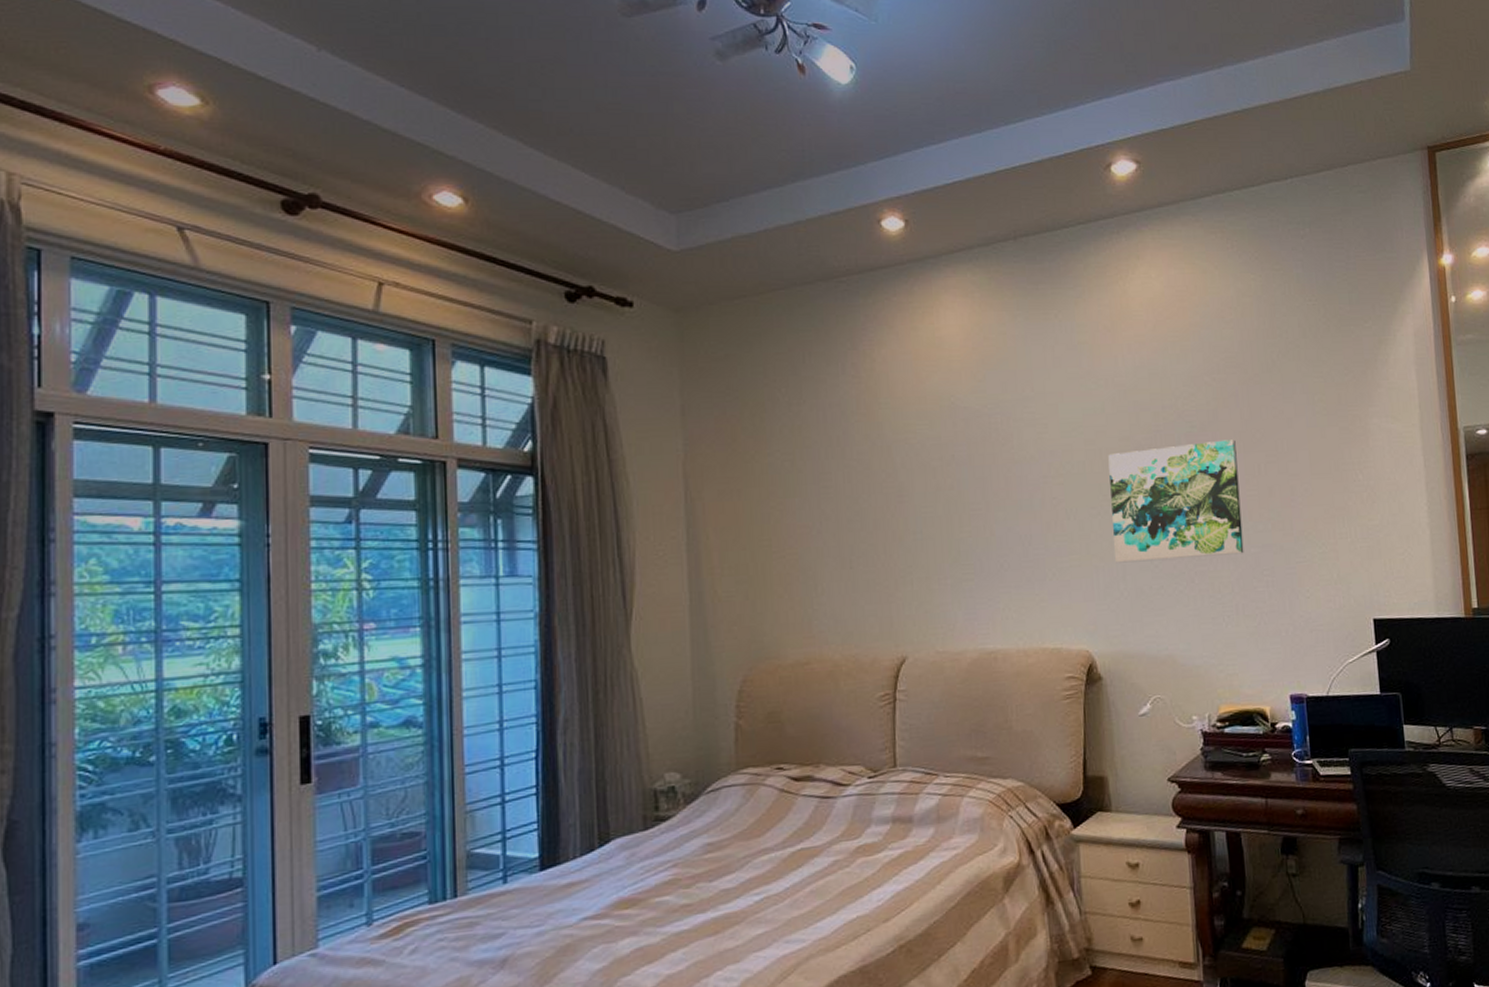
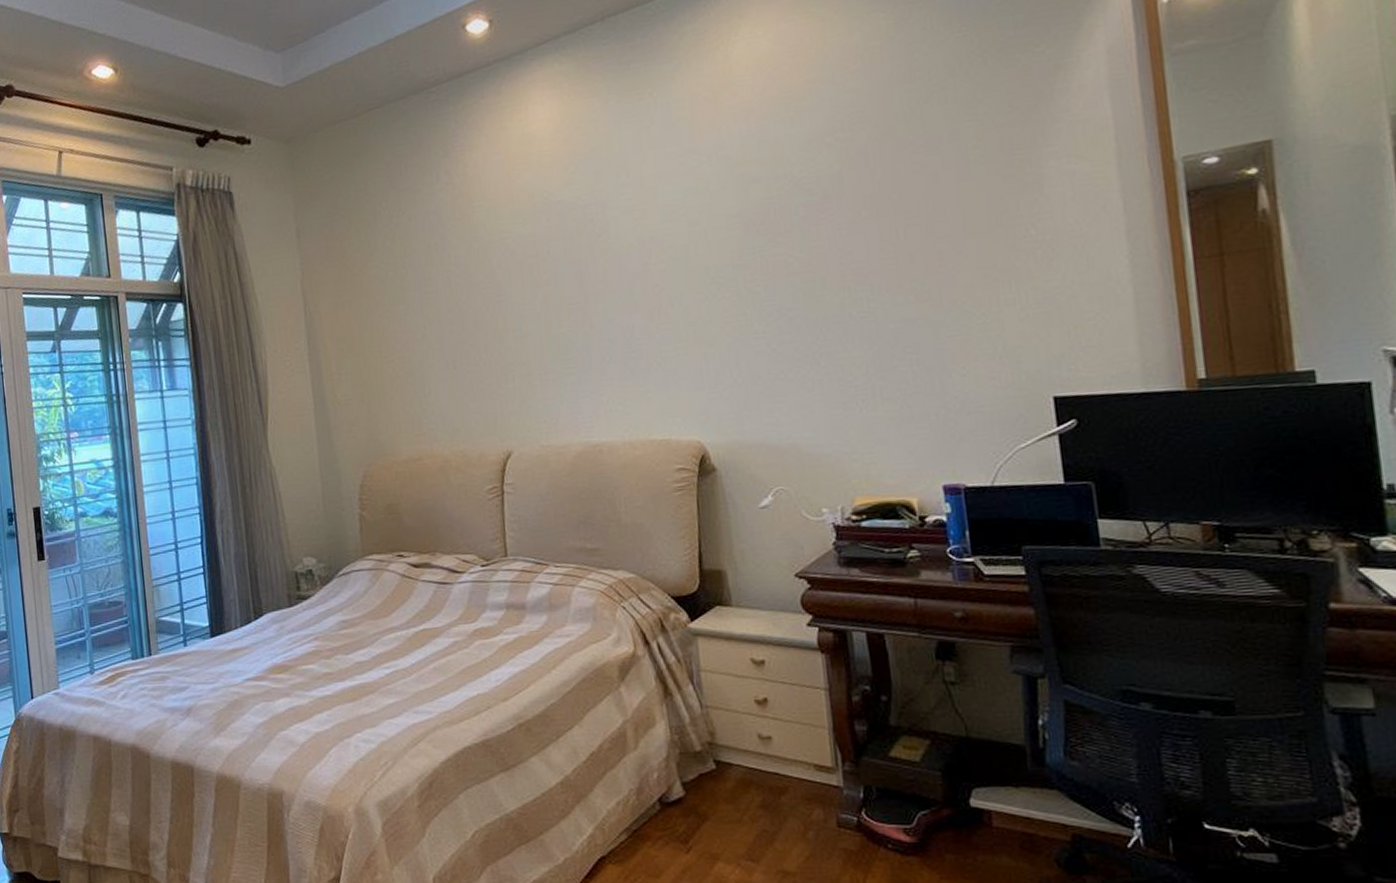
wall art: present [1108,439,1244,563] -> none [714,204,880,349]

